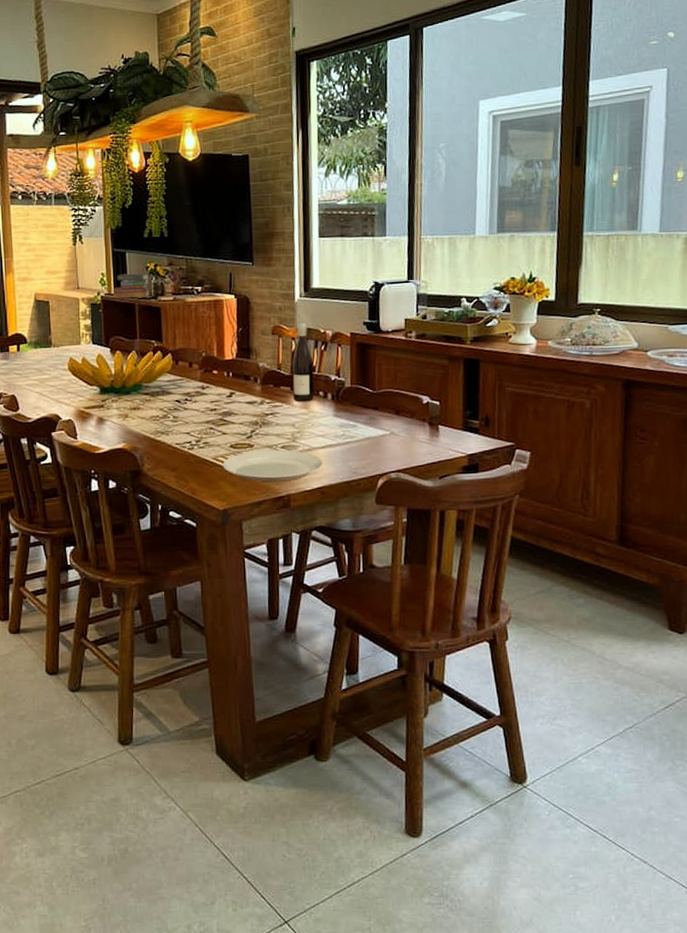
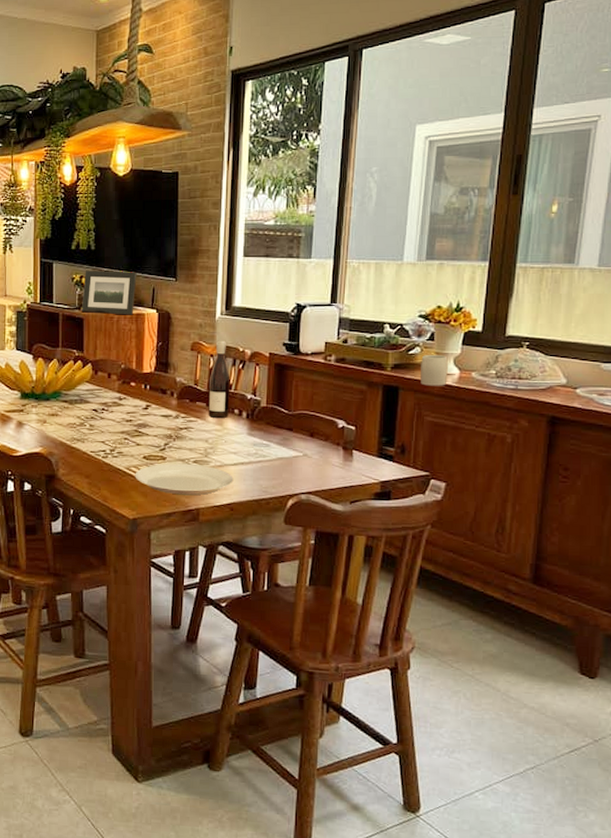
books: present [113,273,150,299] -> none [38,284,74,308]
picture frame: none [158,257,213,303] -> present [82,271,137,315]
mug: none [499,325,526,357] -> present [421,354,448,386]

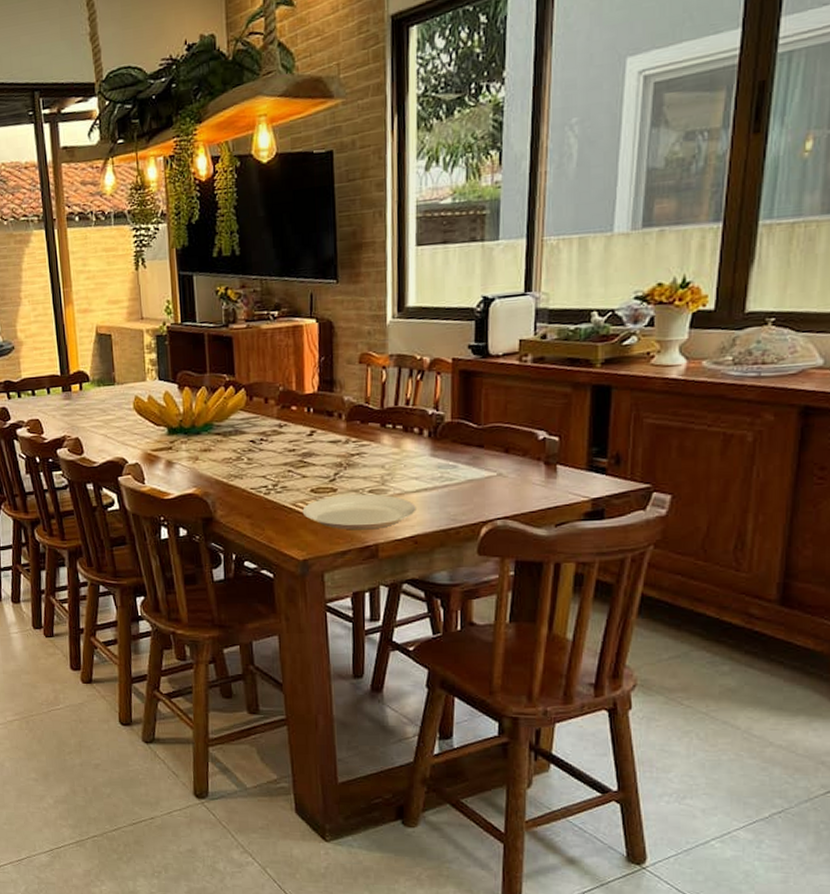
picture frame: present [82,271,137,315] -> none [229,276,291,331]
bottle: present [208,340,230,418] -> none [382,348,408,439]
mug: present [421,354,448,386] -> none [638,342,672,382]

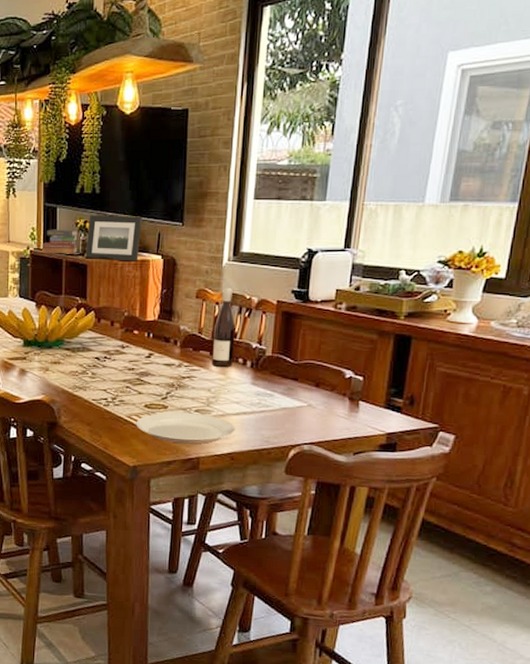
books: none [179,298,220,328] -> present [42,229,78,254]
picture frame: none [229,276,291,331] -> present [85,215,143,261]
bottle: none [382,348,408,439] -> present [211,287,236,367]

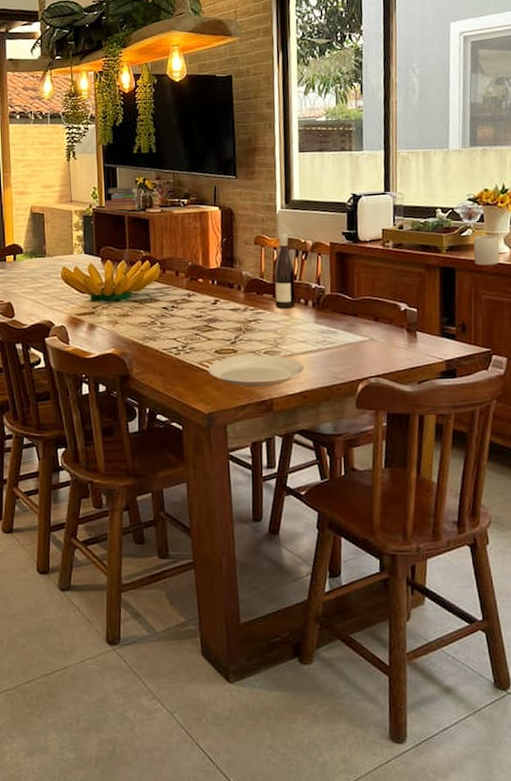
picture frame: present [85,215,143,261] -> none [146,172,198,215]
mug: none [435,302,466,336] -> present [473,234,500,265]

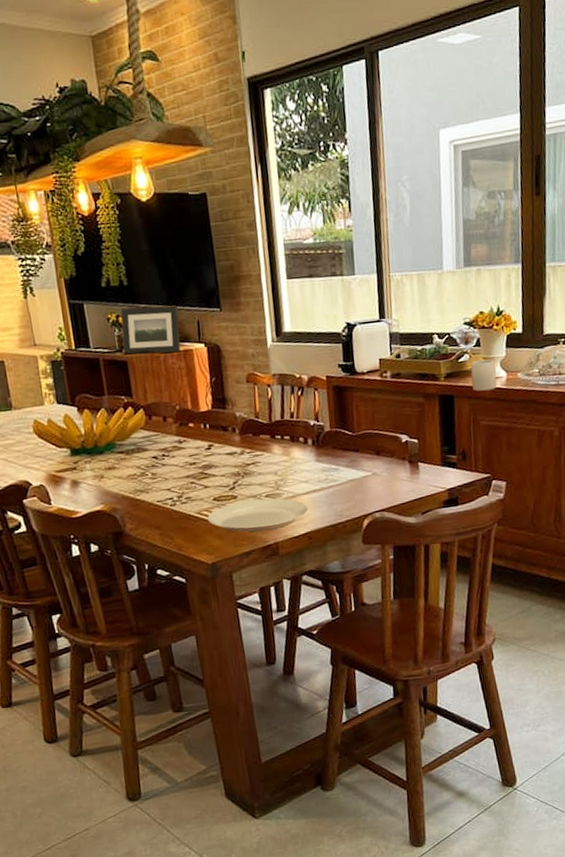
books: present [104,187,139,211] -> none [73,326,114,354]
picture frame: none [146,172,198,215] -> present [120,305,181,356]
bottle: present [274,233,296,308] -> none [269,368,294,449]

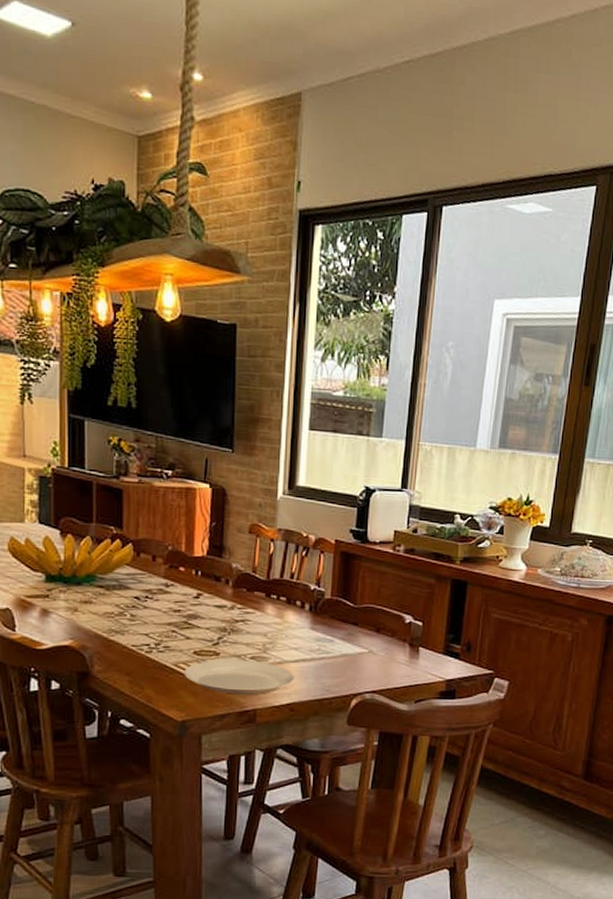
picture frame: present [120,305,181,356] -> none [121,433,187,489]
mug: present [470,359,497,391] -> none [488,548,516,582]

